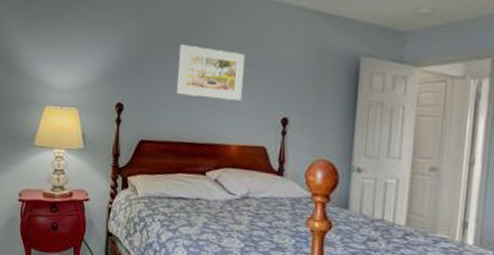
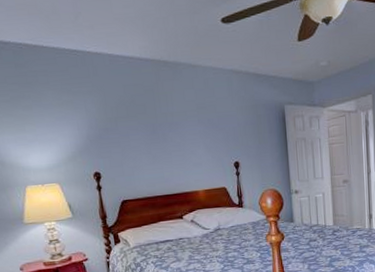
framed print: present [176,44,245,101] -> none [139,113,200,157]

